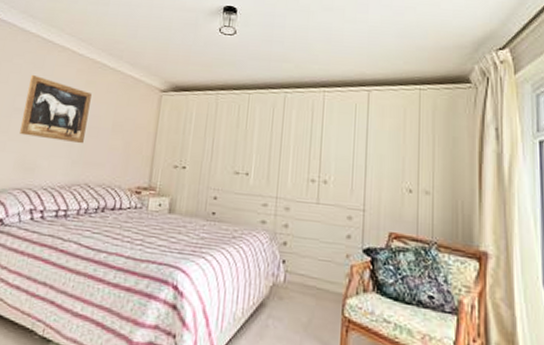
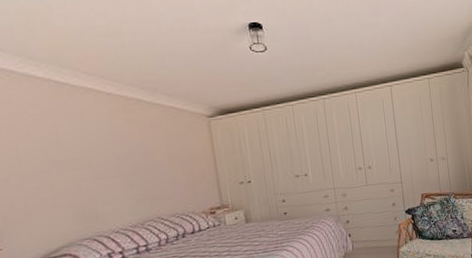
wall art: present [19,75,92,144] -> none [57,123,143,188]

